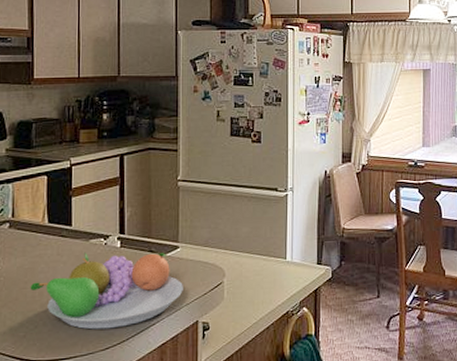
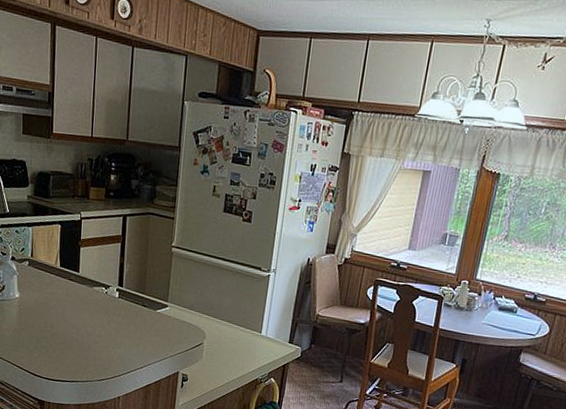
fruit bowl: present [30,252,183,330] -> none [43,296,169,365]

